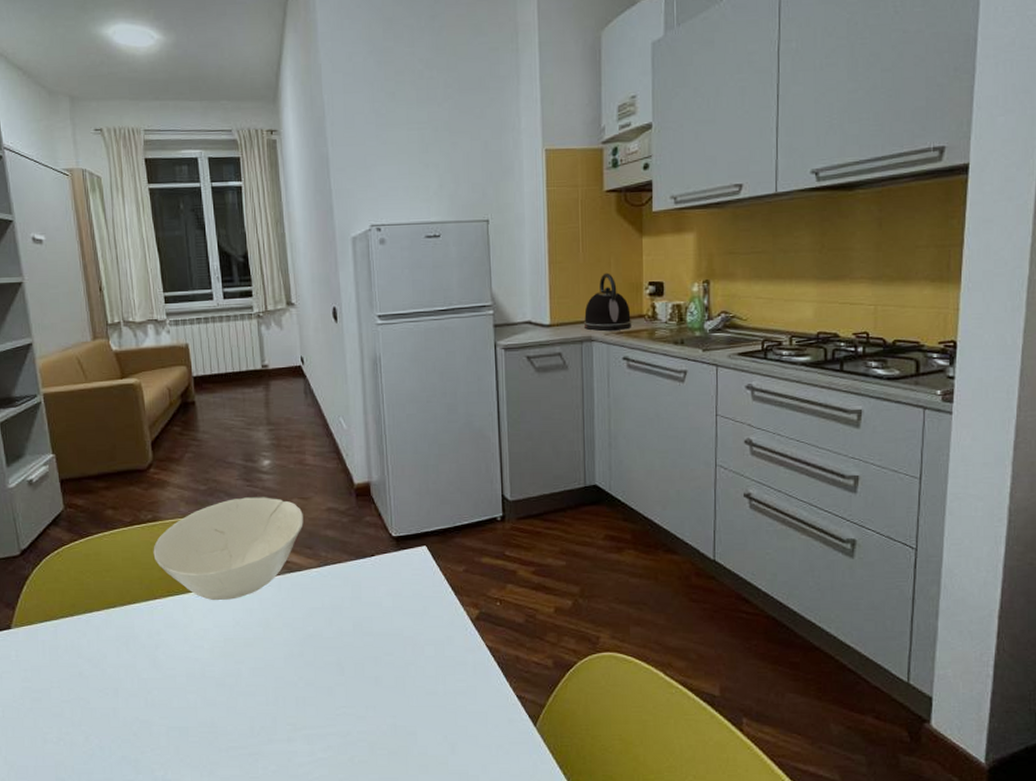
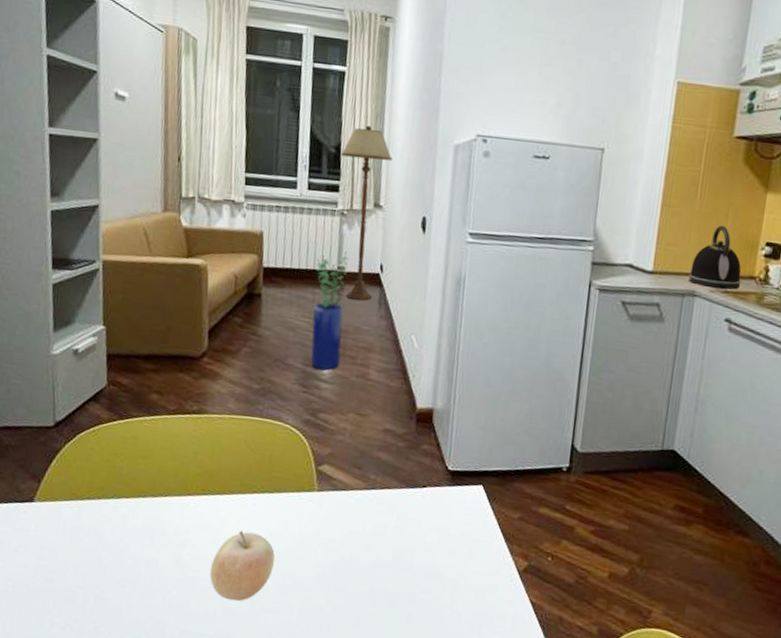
bowl: present [153,497,303,601] -> none [193,403,358,509]
fruit: none [185,623,245,691] -> present [209,530,275,602]
vase: none [241,350,277,463] -> present [311,251,348,371]
floor lamp: none [249,232,297,393] -> present [340,125,392,301]

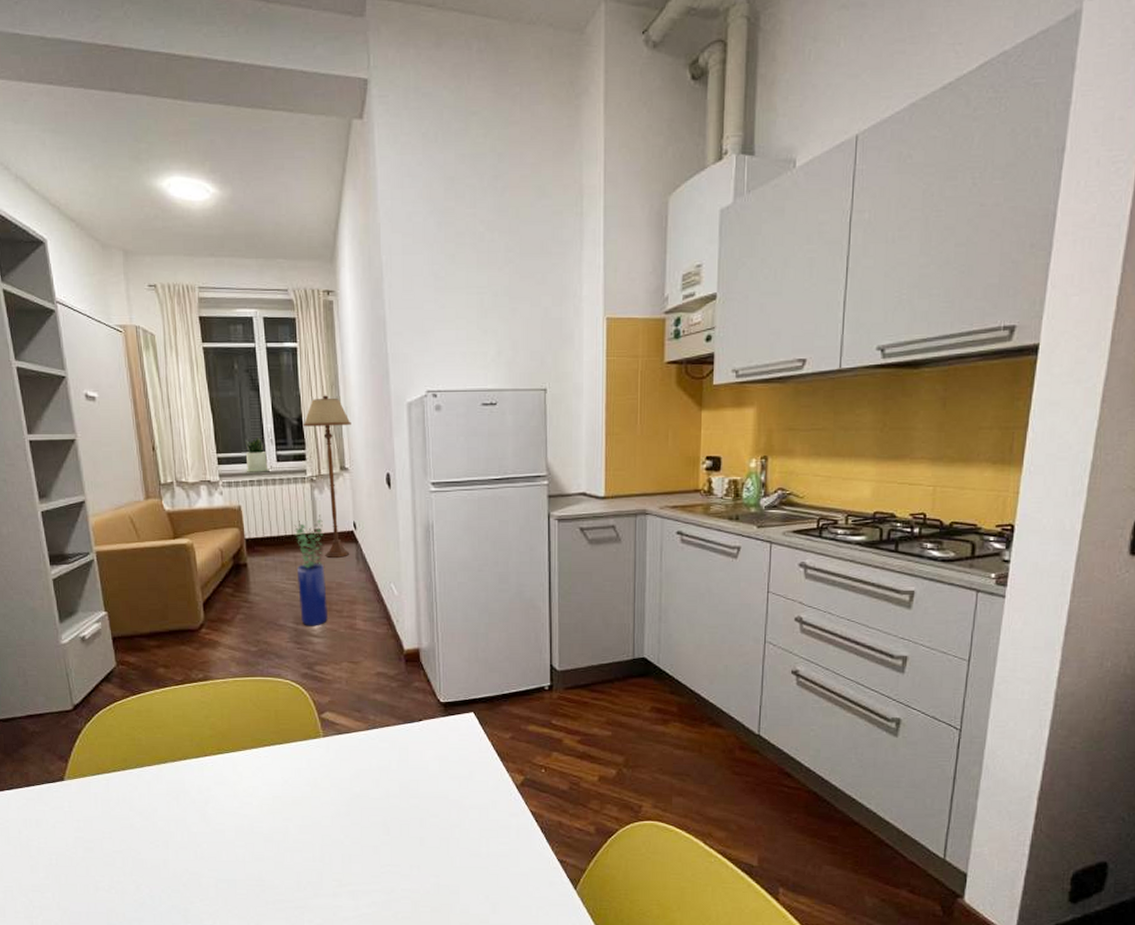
fruit: present [209,530,275,602] -> none [234,781,293,846]
planter: none [273,161,299,200] -> present [243,437,270,474]
kettle: present [688,225,742,290] -> none [638,446,688,504]

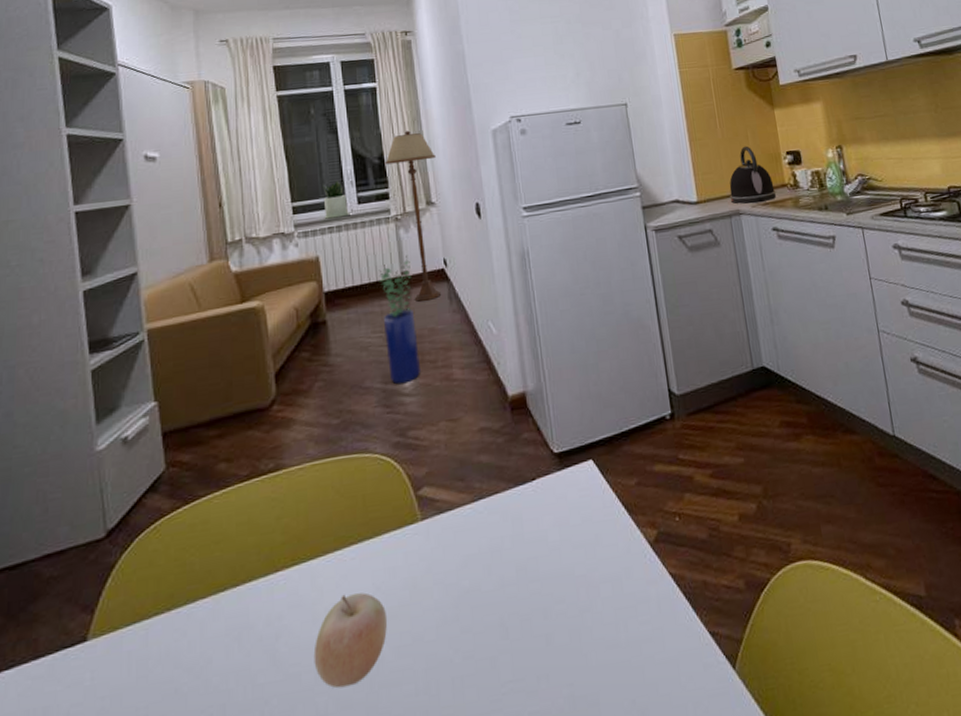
fruit: none [234,781,293,846] -> present [313,592,388,689]
kettle: none [638,446,688,504] -> present [729,146,776,204]

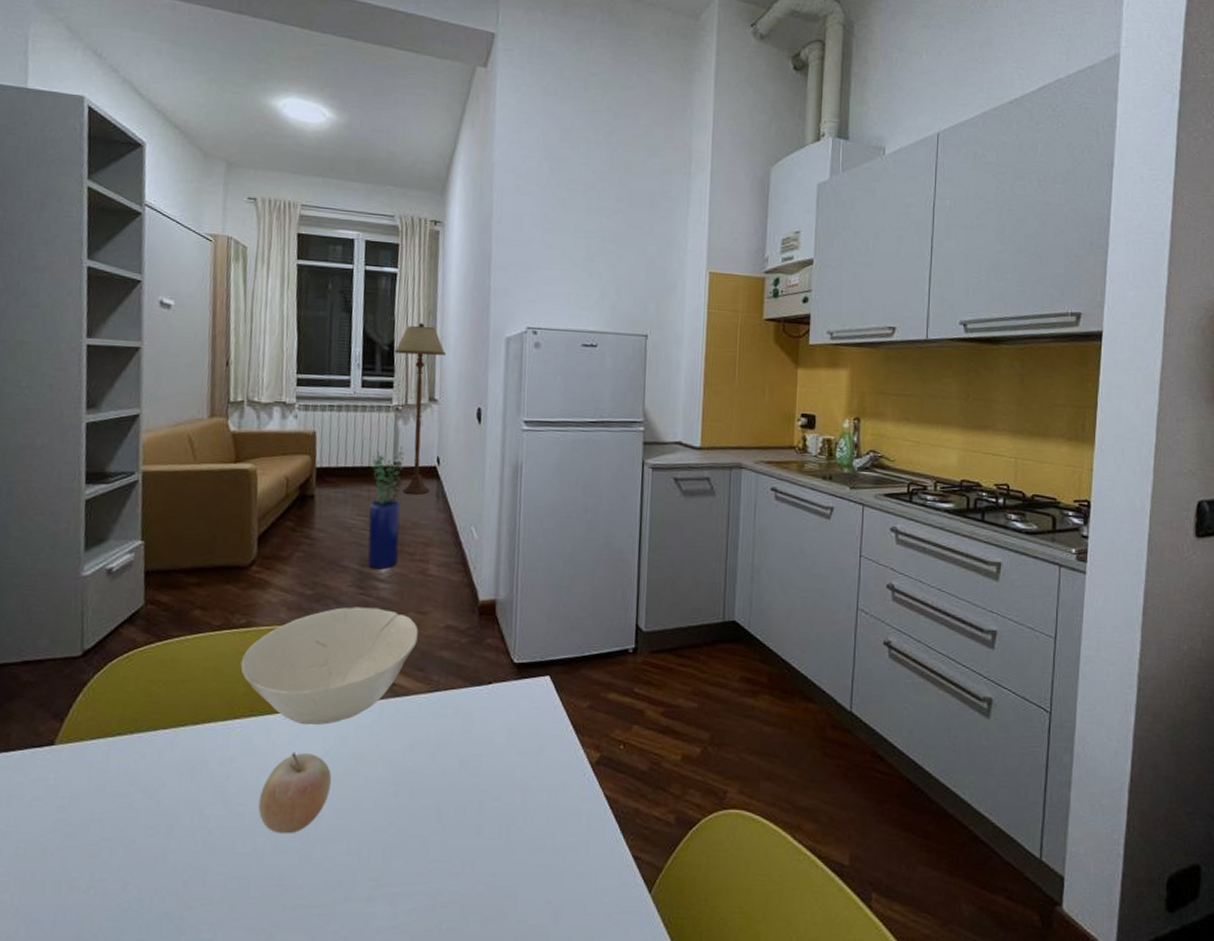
bowl: none [275,423,453,564] -> present [240,607,418,726]
planter: present [321,181,350,220] -> none [326,360,353,398]
kettle: present [729,146,776,204] -> none [734,400,783,460]

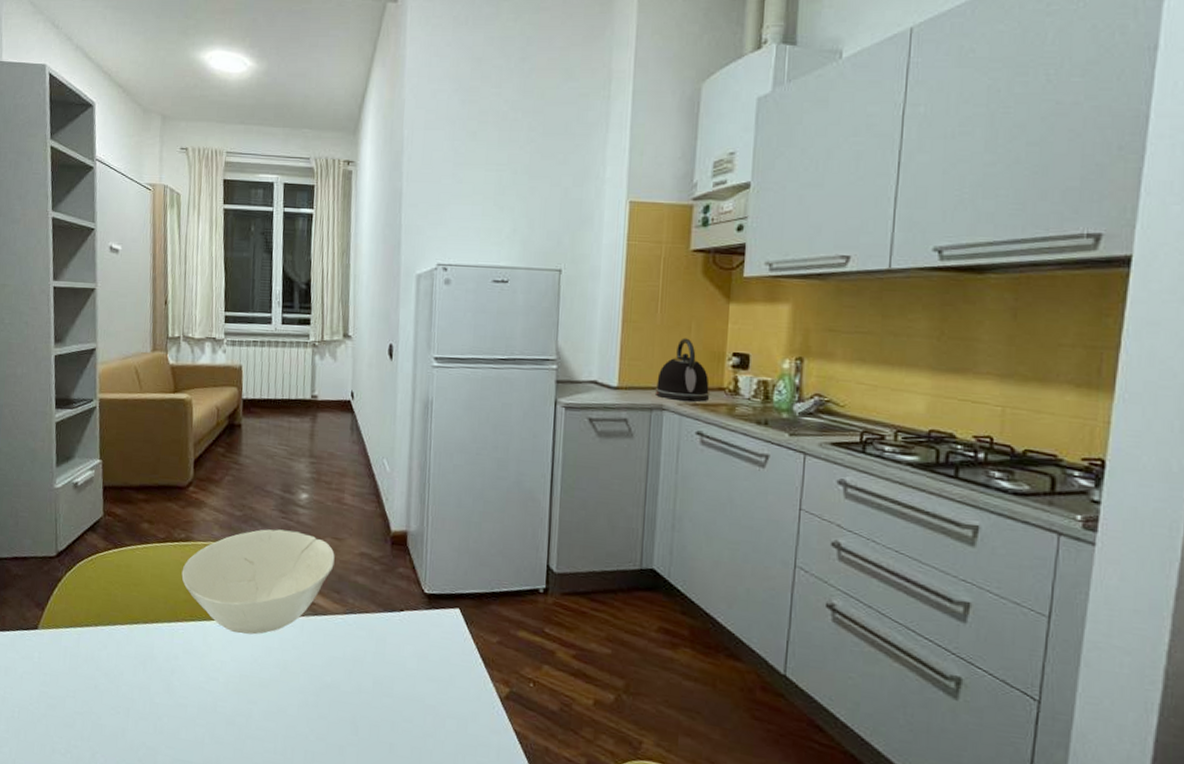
fruit: present [258,751,332,834] -> none [198,656,260,729]
vase: present [367,446,404,570] -> none [288,380,321,496]
floor lamp: present [394,323,446,495] -> none [311,261,359,427]
kettle: none [734,400,783,460] -> present [655,338,710,402]

